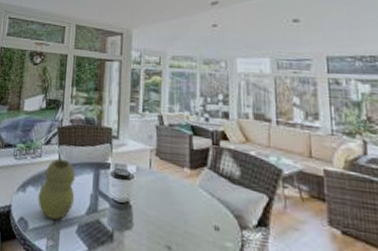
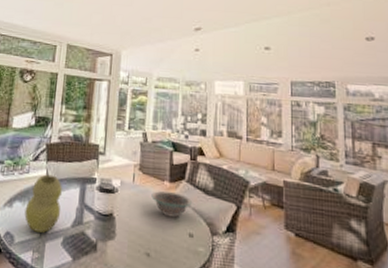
bowl: none [170,178,216,208] -> present [151,190,192,218]

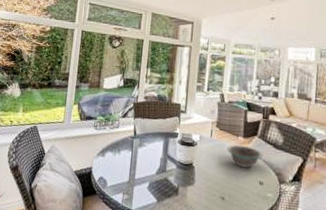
vase: present [24,174,62,233] -> none [115,129,148,178]

